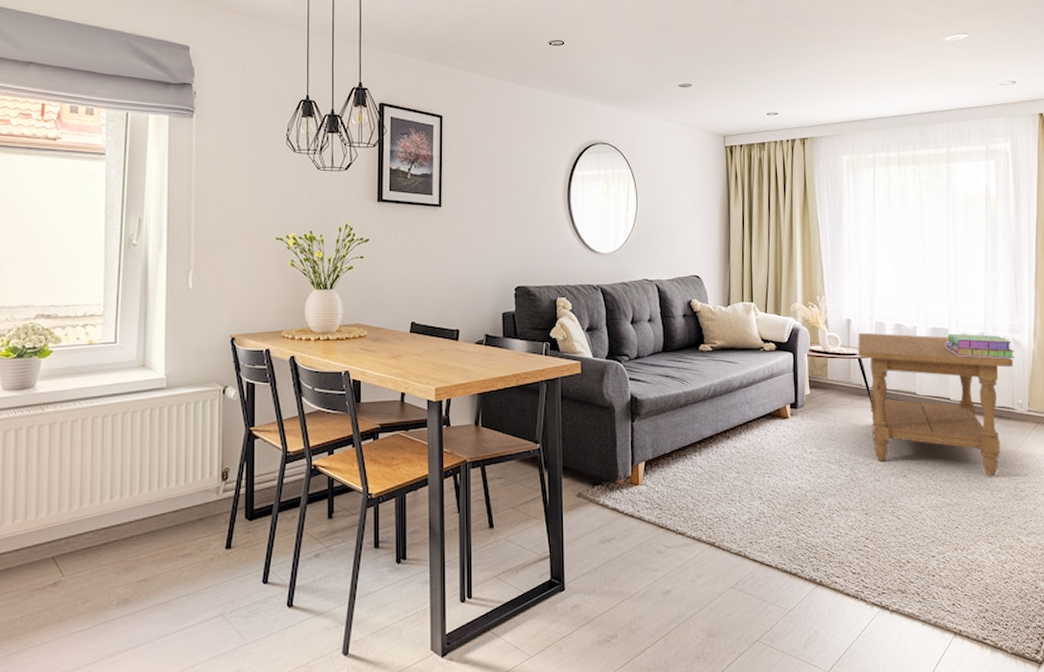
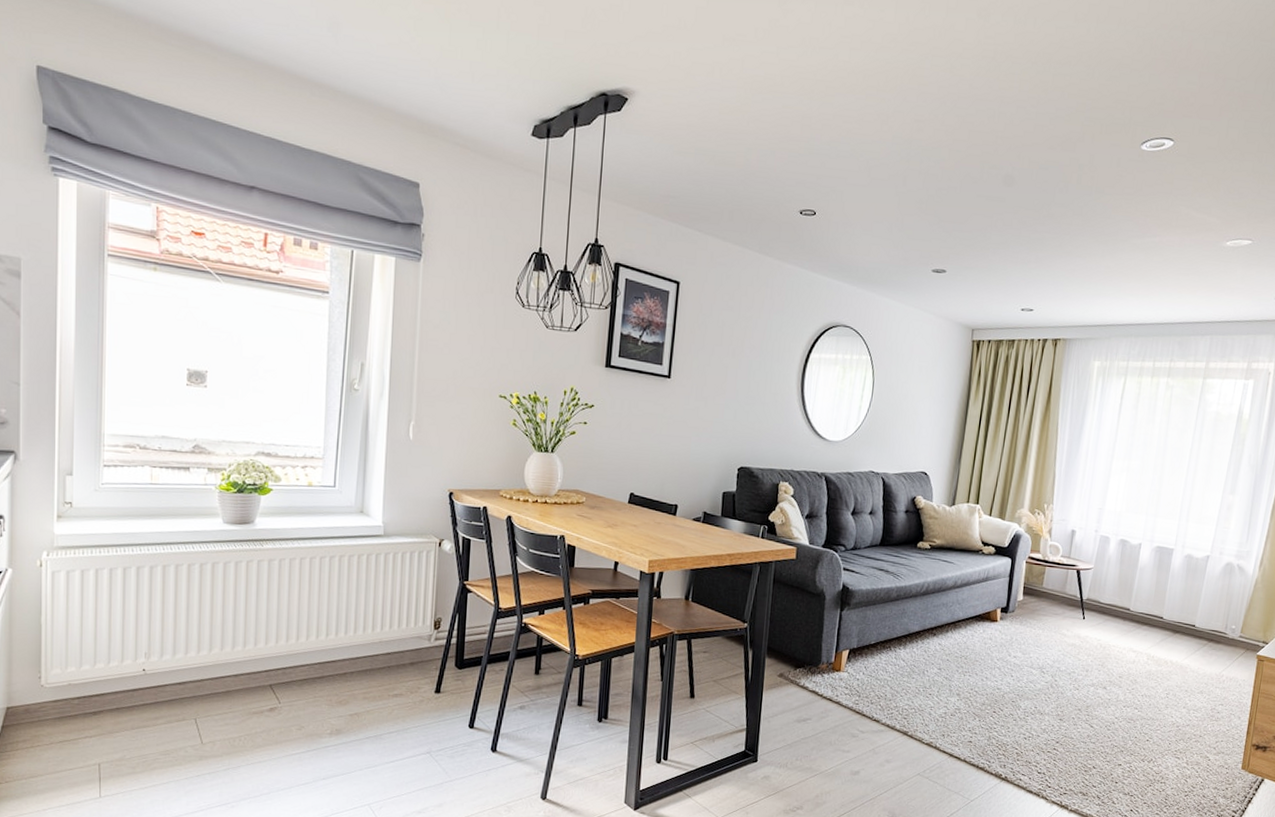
coffee table: present [858,332,1014,476] -> none [1077,544,1235,696]
stack of books: present [945,333,1015,358] -> none [1167,553,1237,584]

